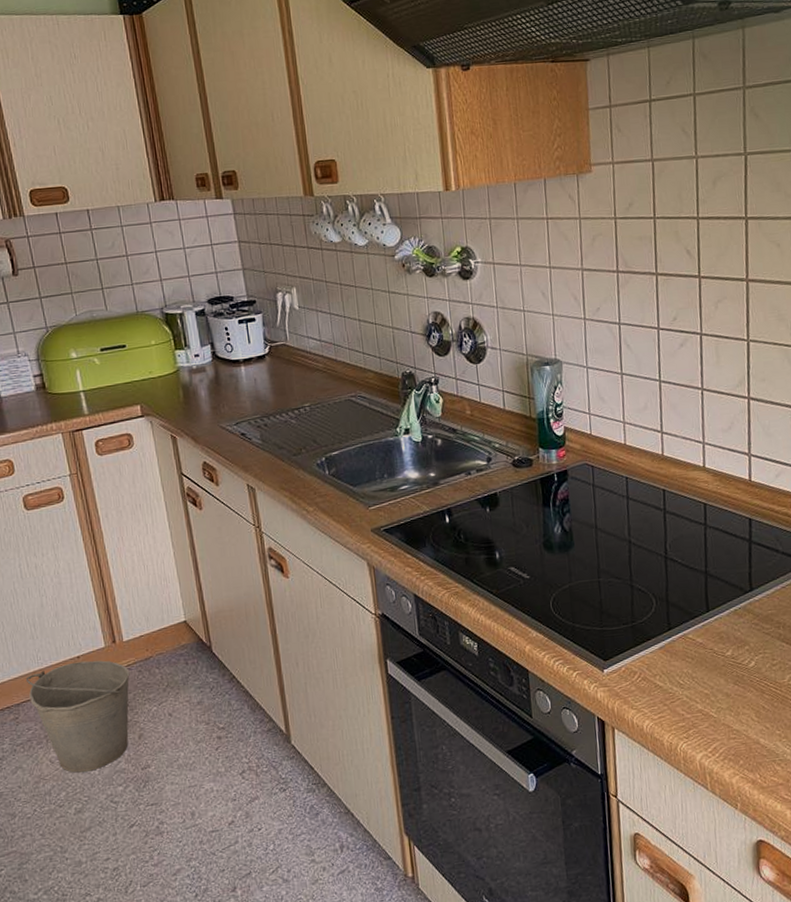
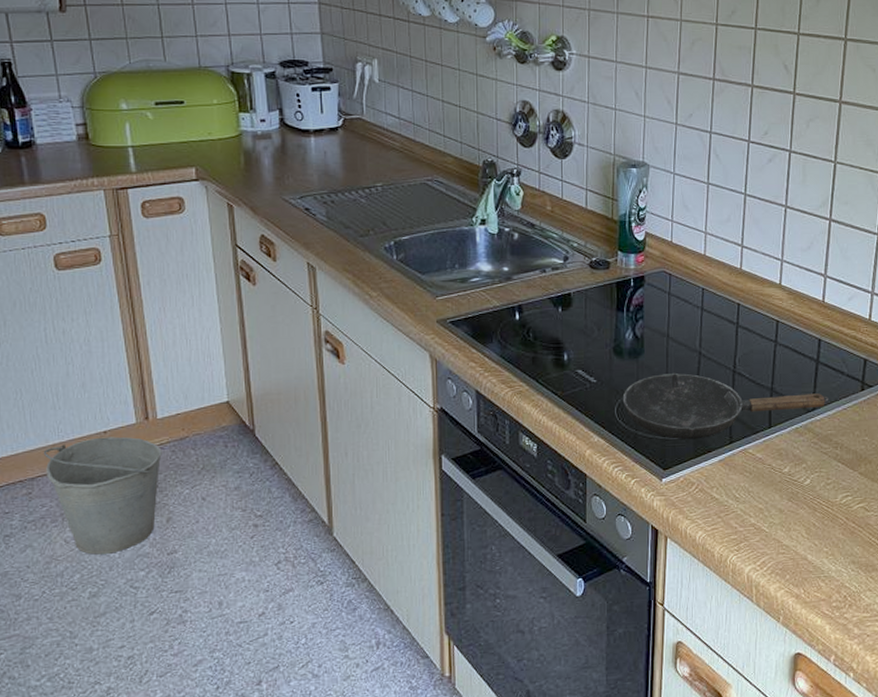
frying pan: none [557,563,766,629] -> present [622,372,829,440]

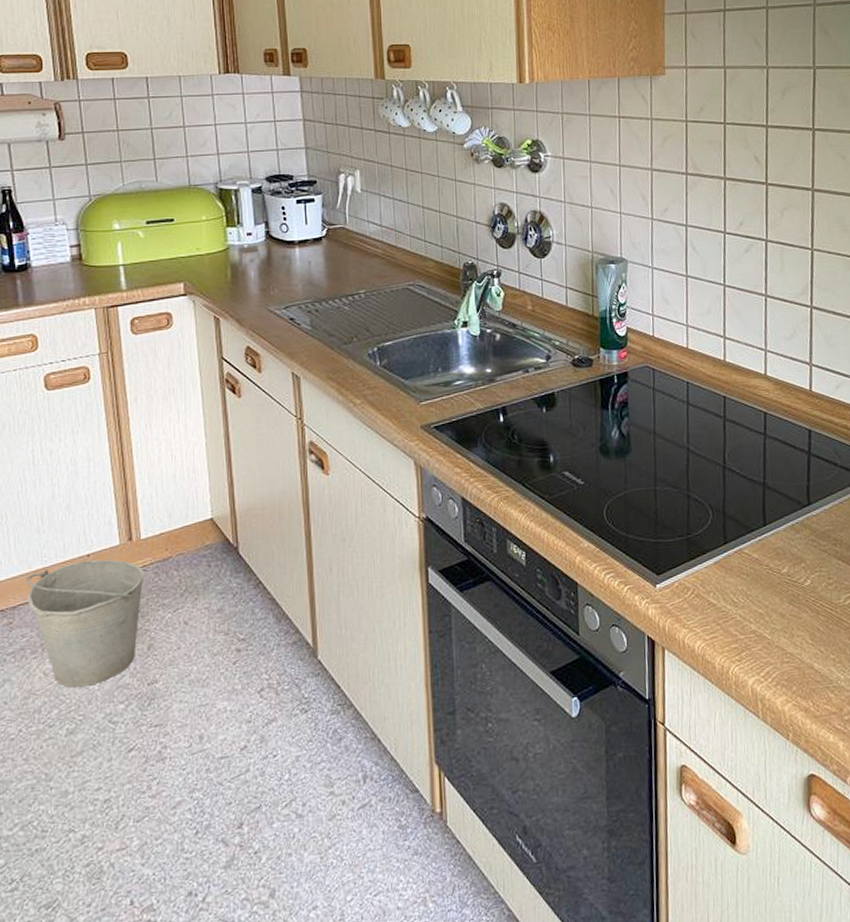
frying pan: present [622,372,829,440] -> none [611,470,824,542]

